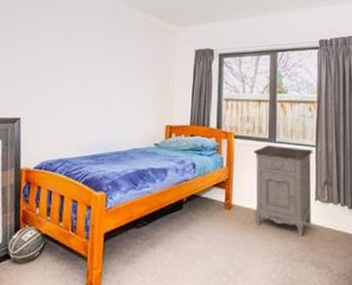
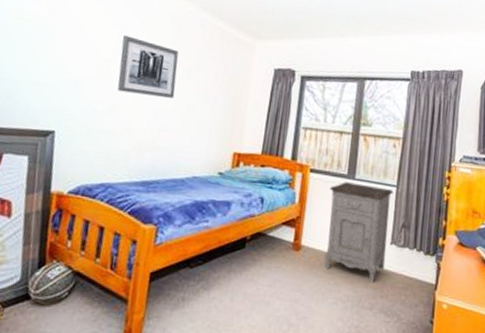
wall art: none [66,34,114,83] -> present [117,35,179,98]

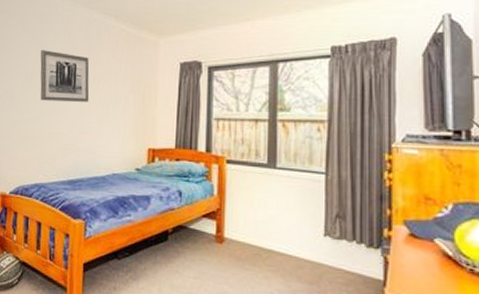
nightstand: present [324,182,393,284] -> none [249,171,322,278]

